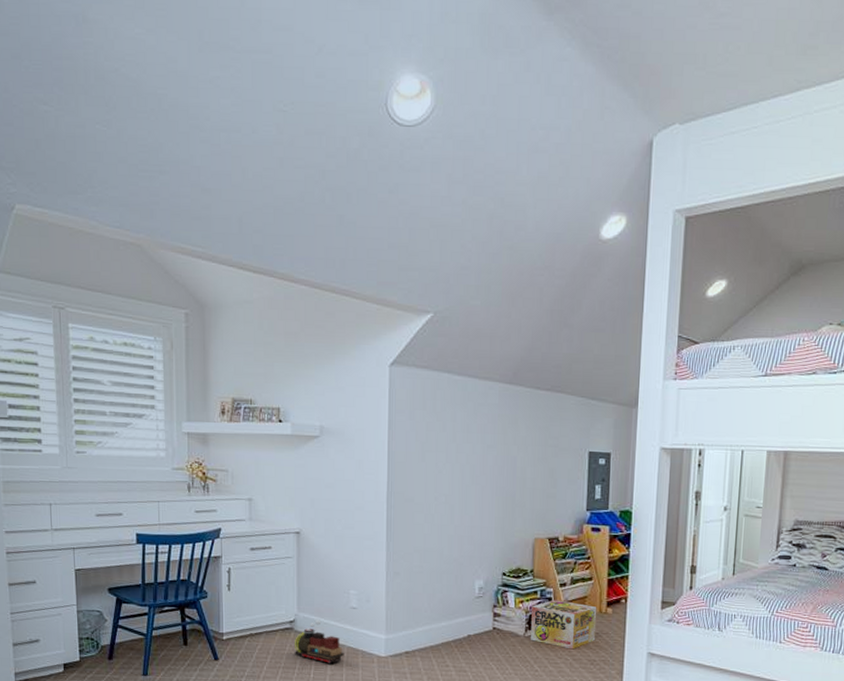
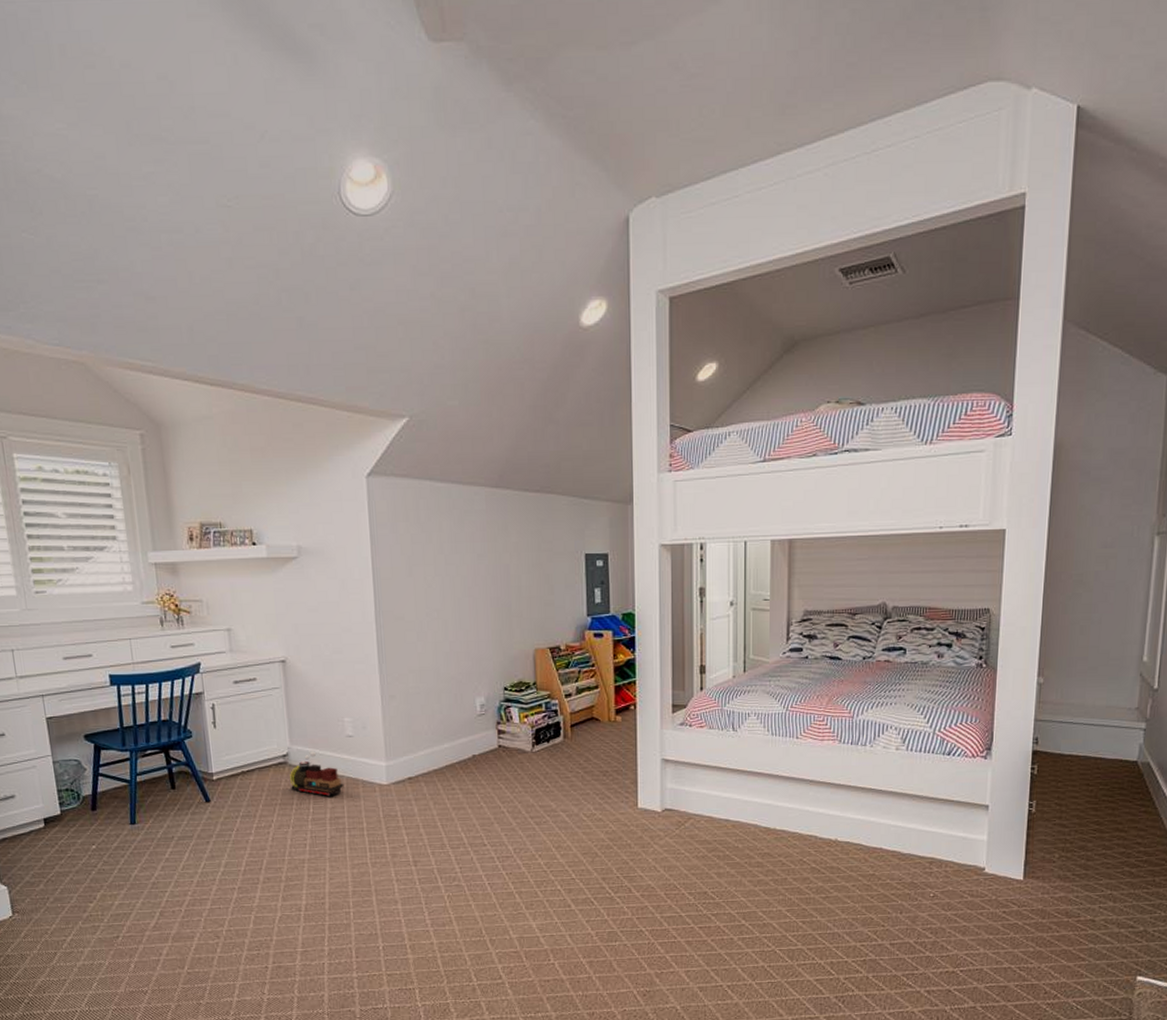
fireworks box: present [531,600,597,650] -> none [537,711,607,762]

